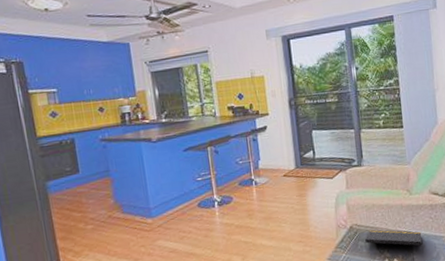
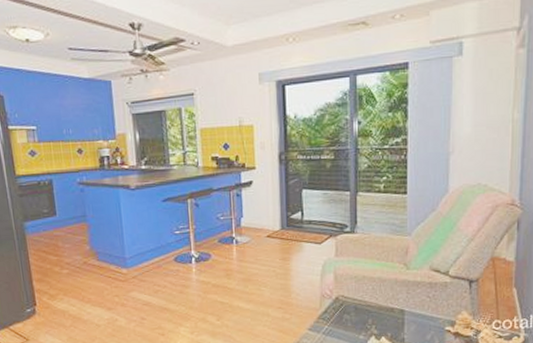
notepad: present [365,230,424,252] -> none [351,303,416,332]

